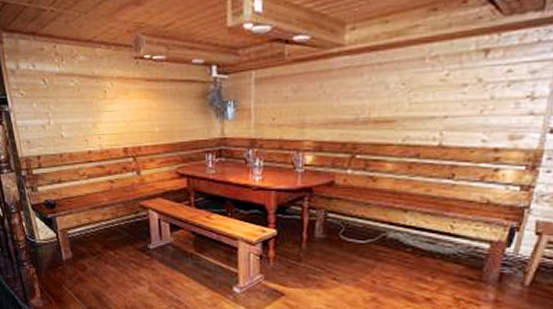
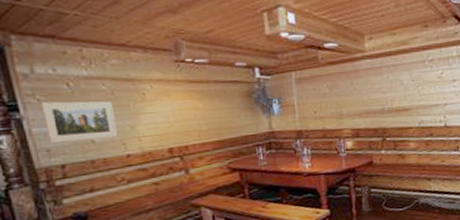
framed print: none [24,96,82,135] -> present [41,101,118,143]

